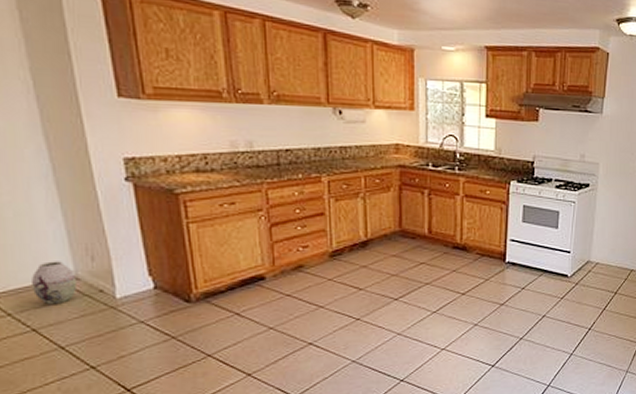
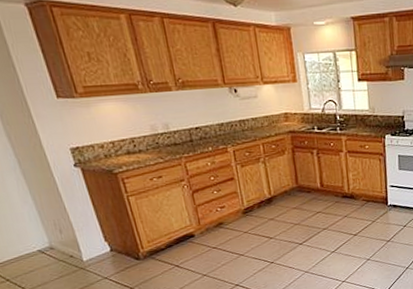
vase: present [32,261,78,305] -> none [18,235,54,271]

